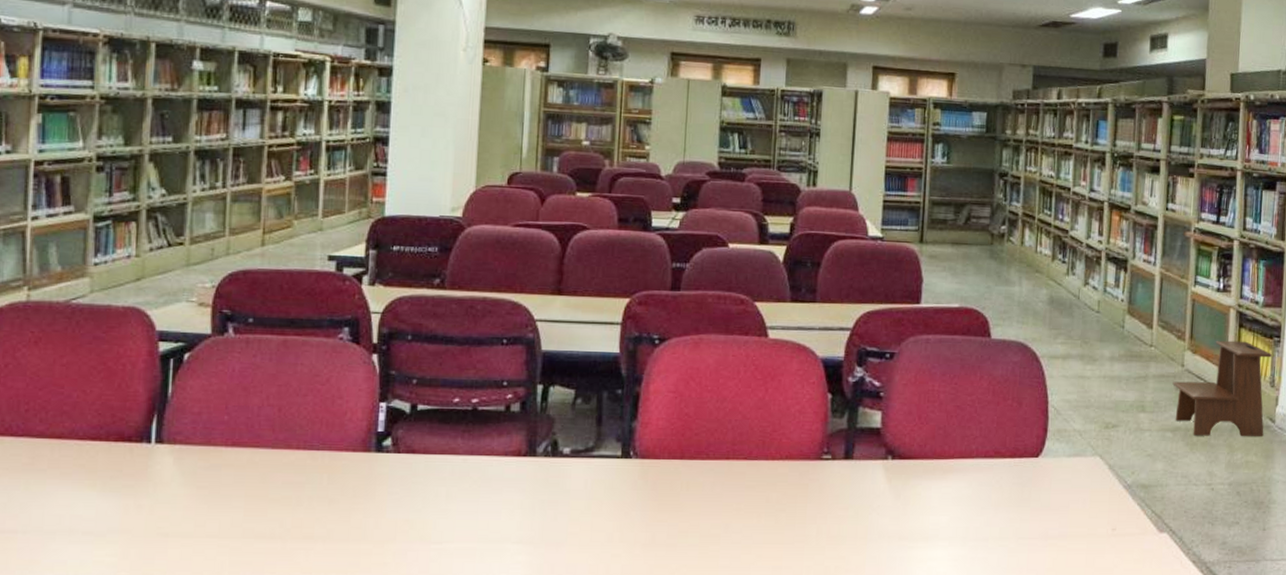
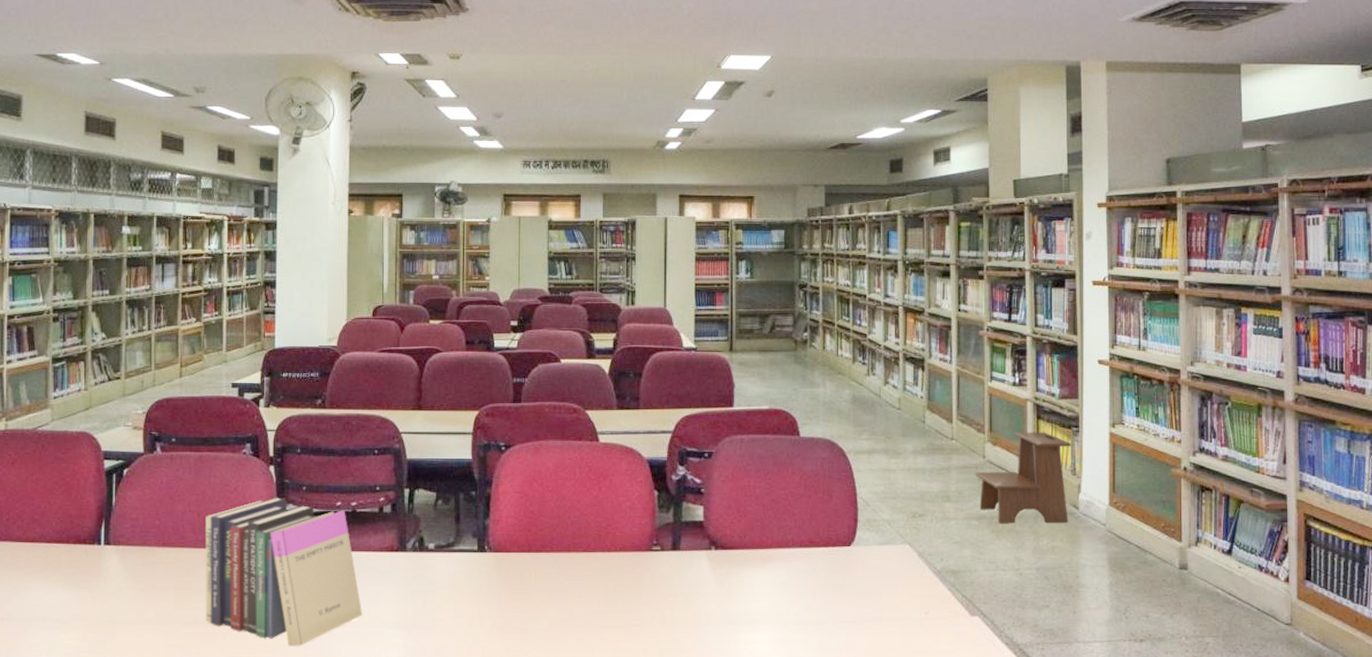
books: none [283,390,481,564] -> present [205,497,363,646]

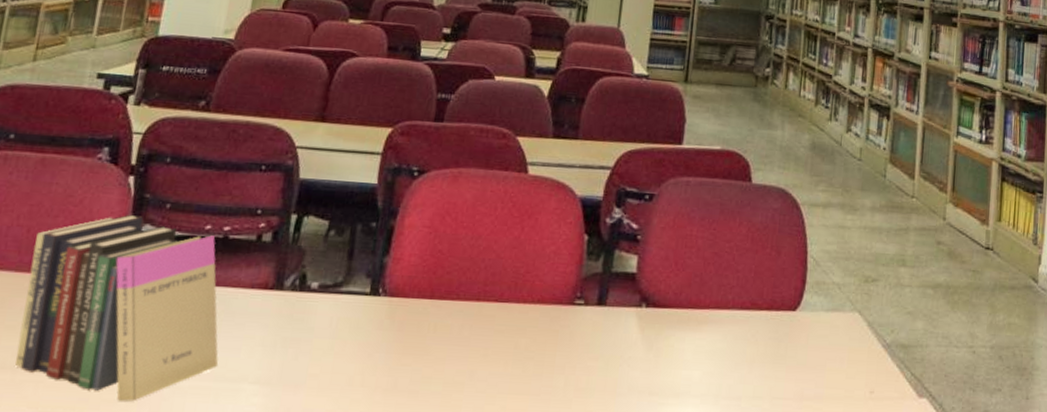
step stool: present [975,432,1071,524] -> none [934,193,1034,297]

